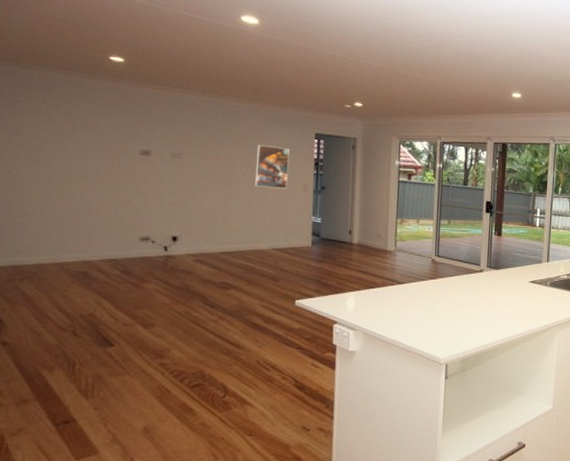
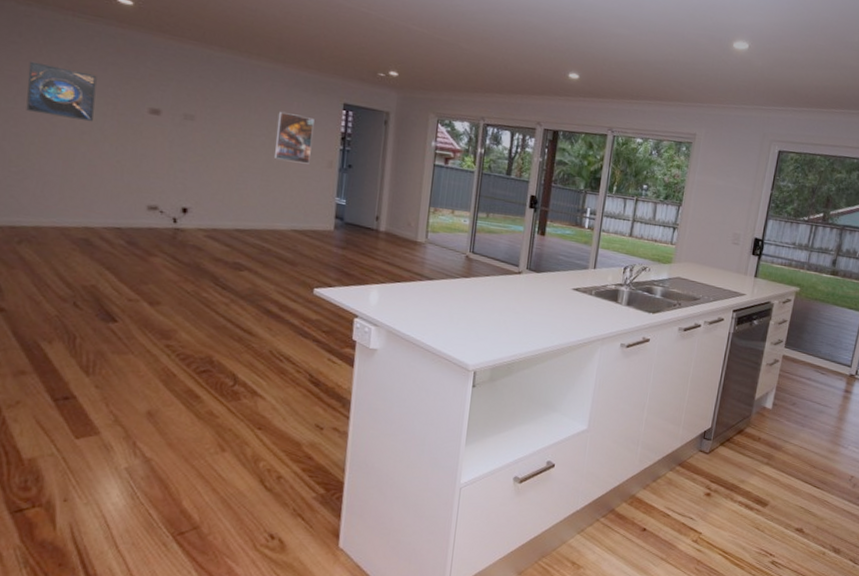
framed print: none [27,116,92,167] -> present [26,61,97,122]

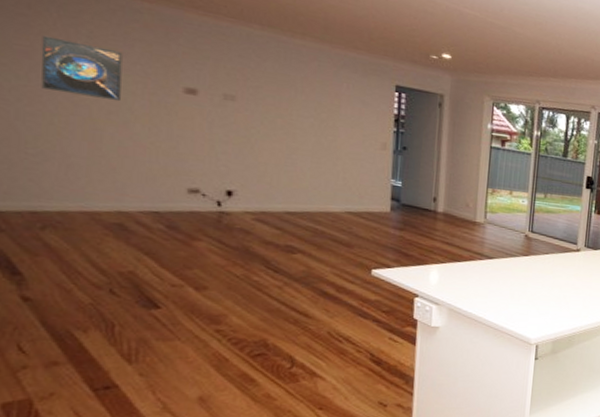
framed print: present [275,111,314,164] -> none [325,92,366,146]

